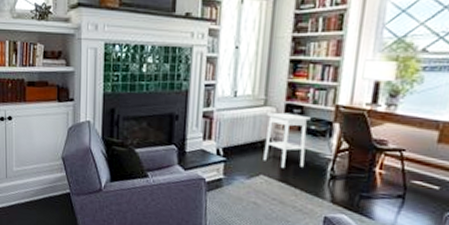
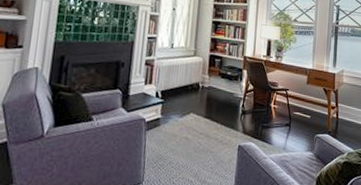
side table: present [263,112,311,169] -> none [193,61,227,107]

